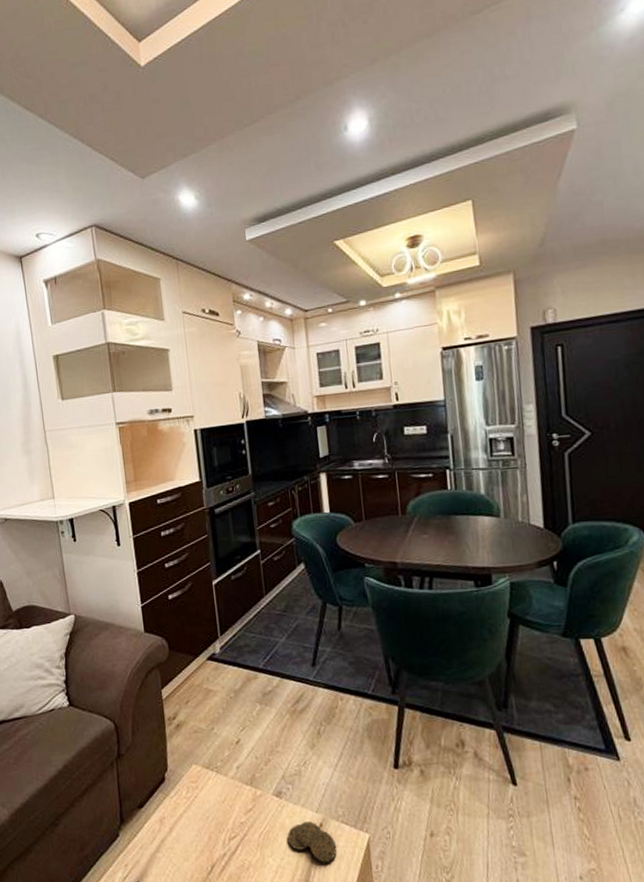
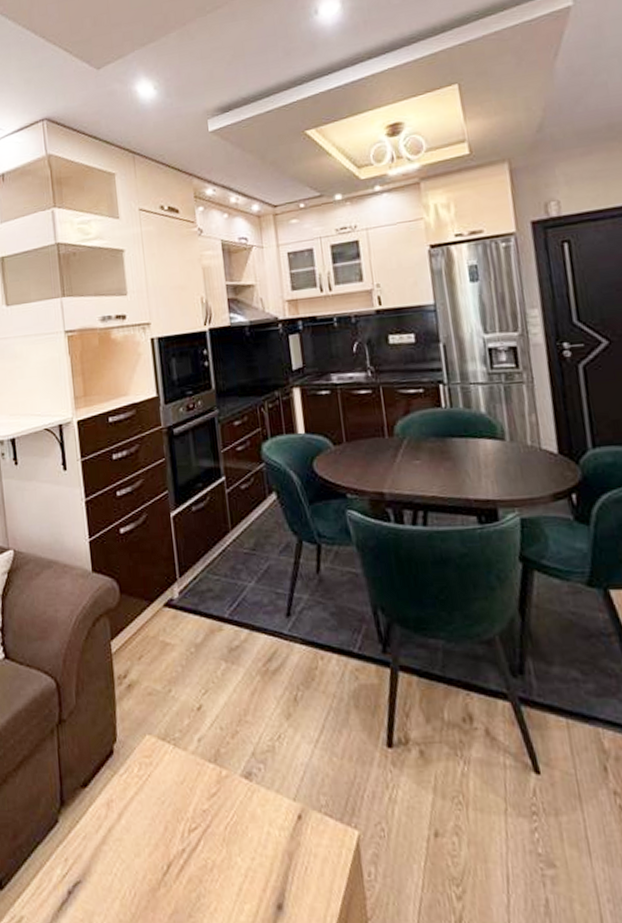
coaster: present [287,820,337,863] -> none [259,810,320,867]

